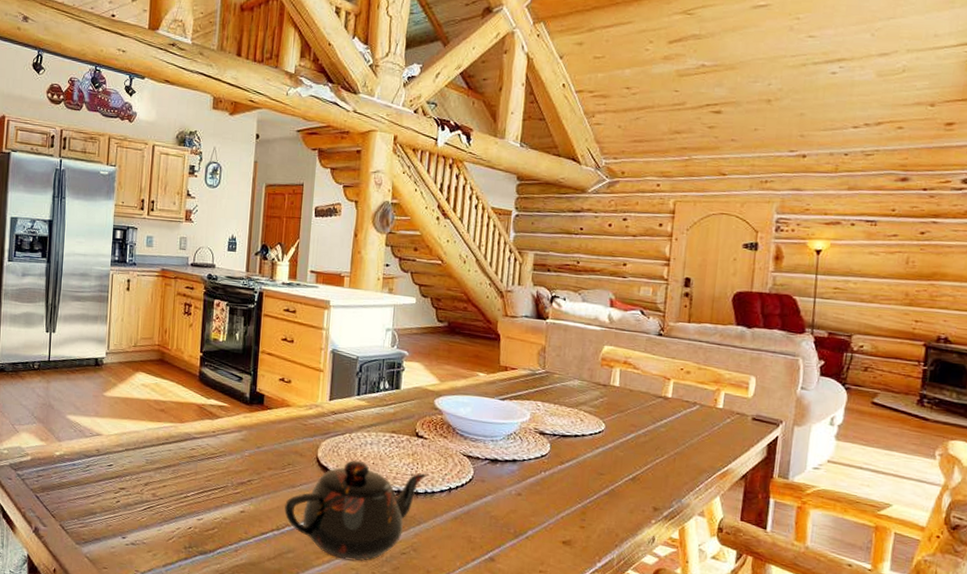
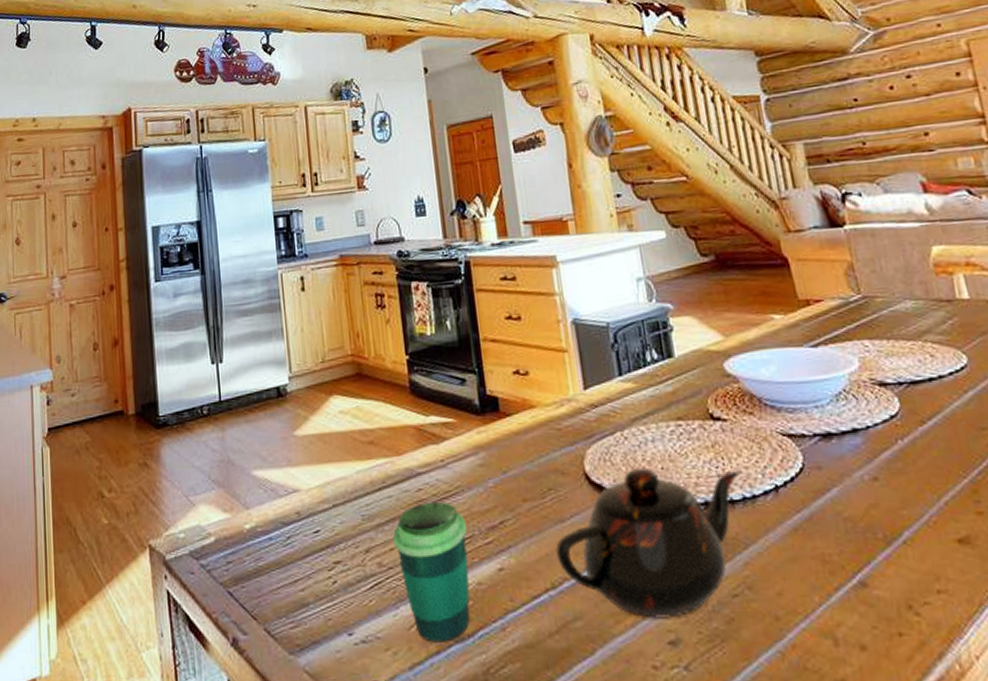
cup: none [167,458,223,553] -> present [393,501,470,643]

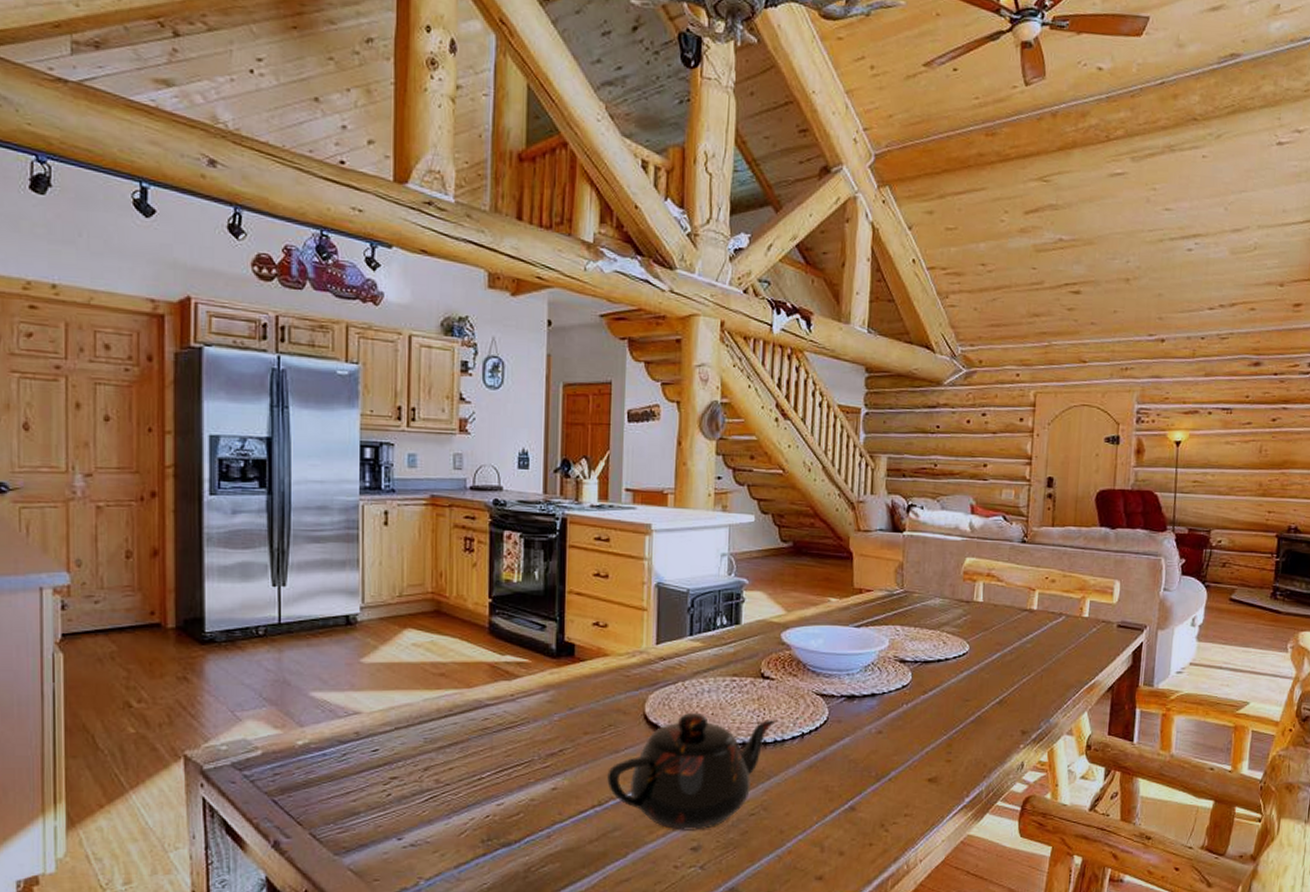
cup: present [393,501,470,643] -> none [454,730,528,847]

